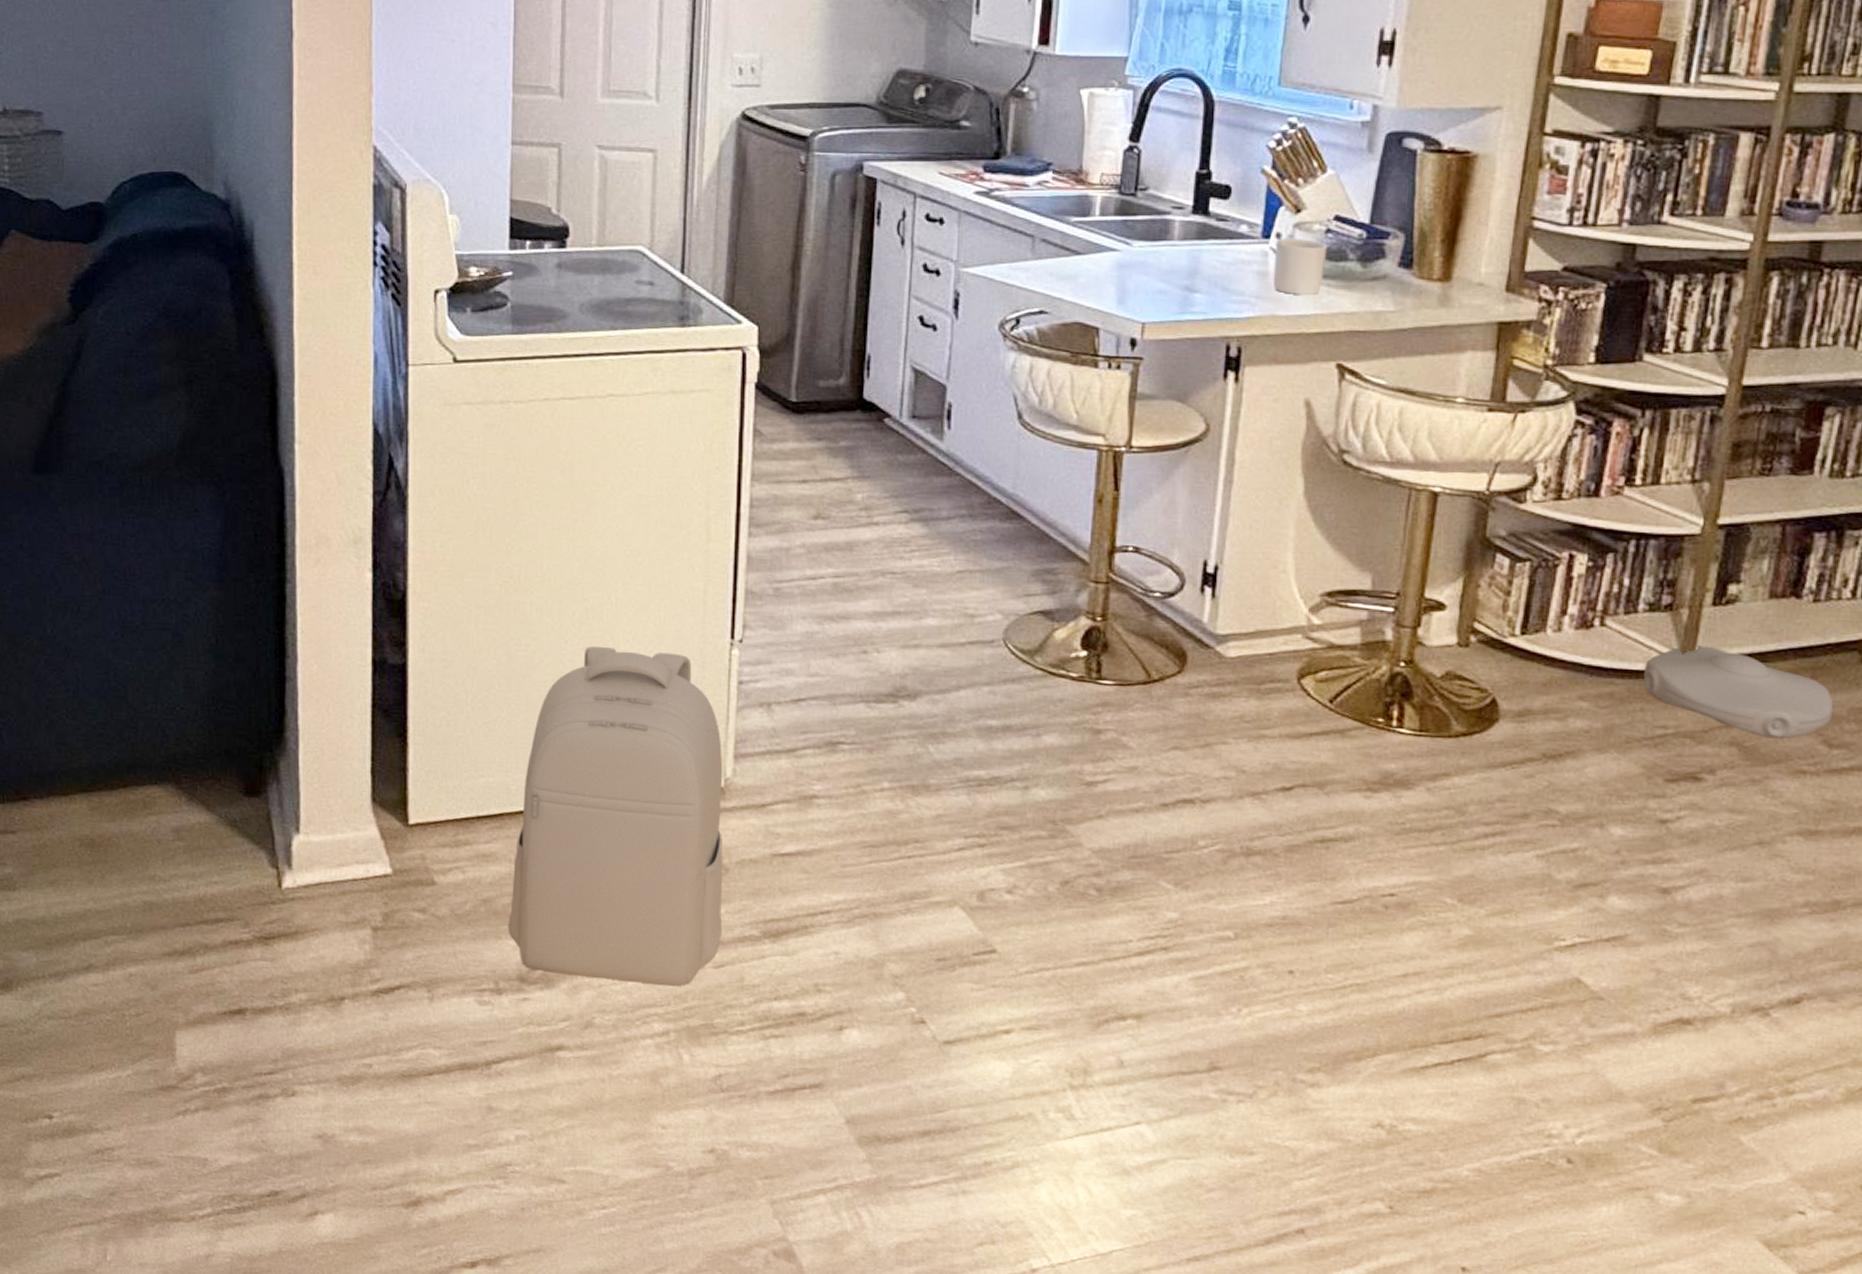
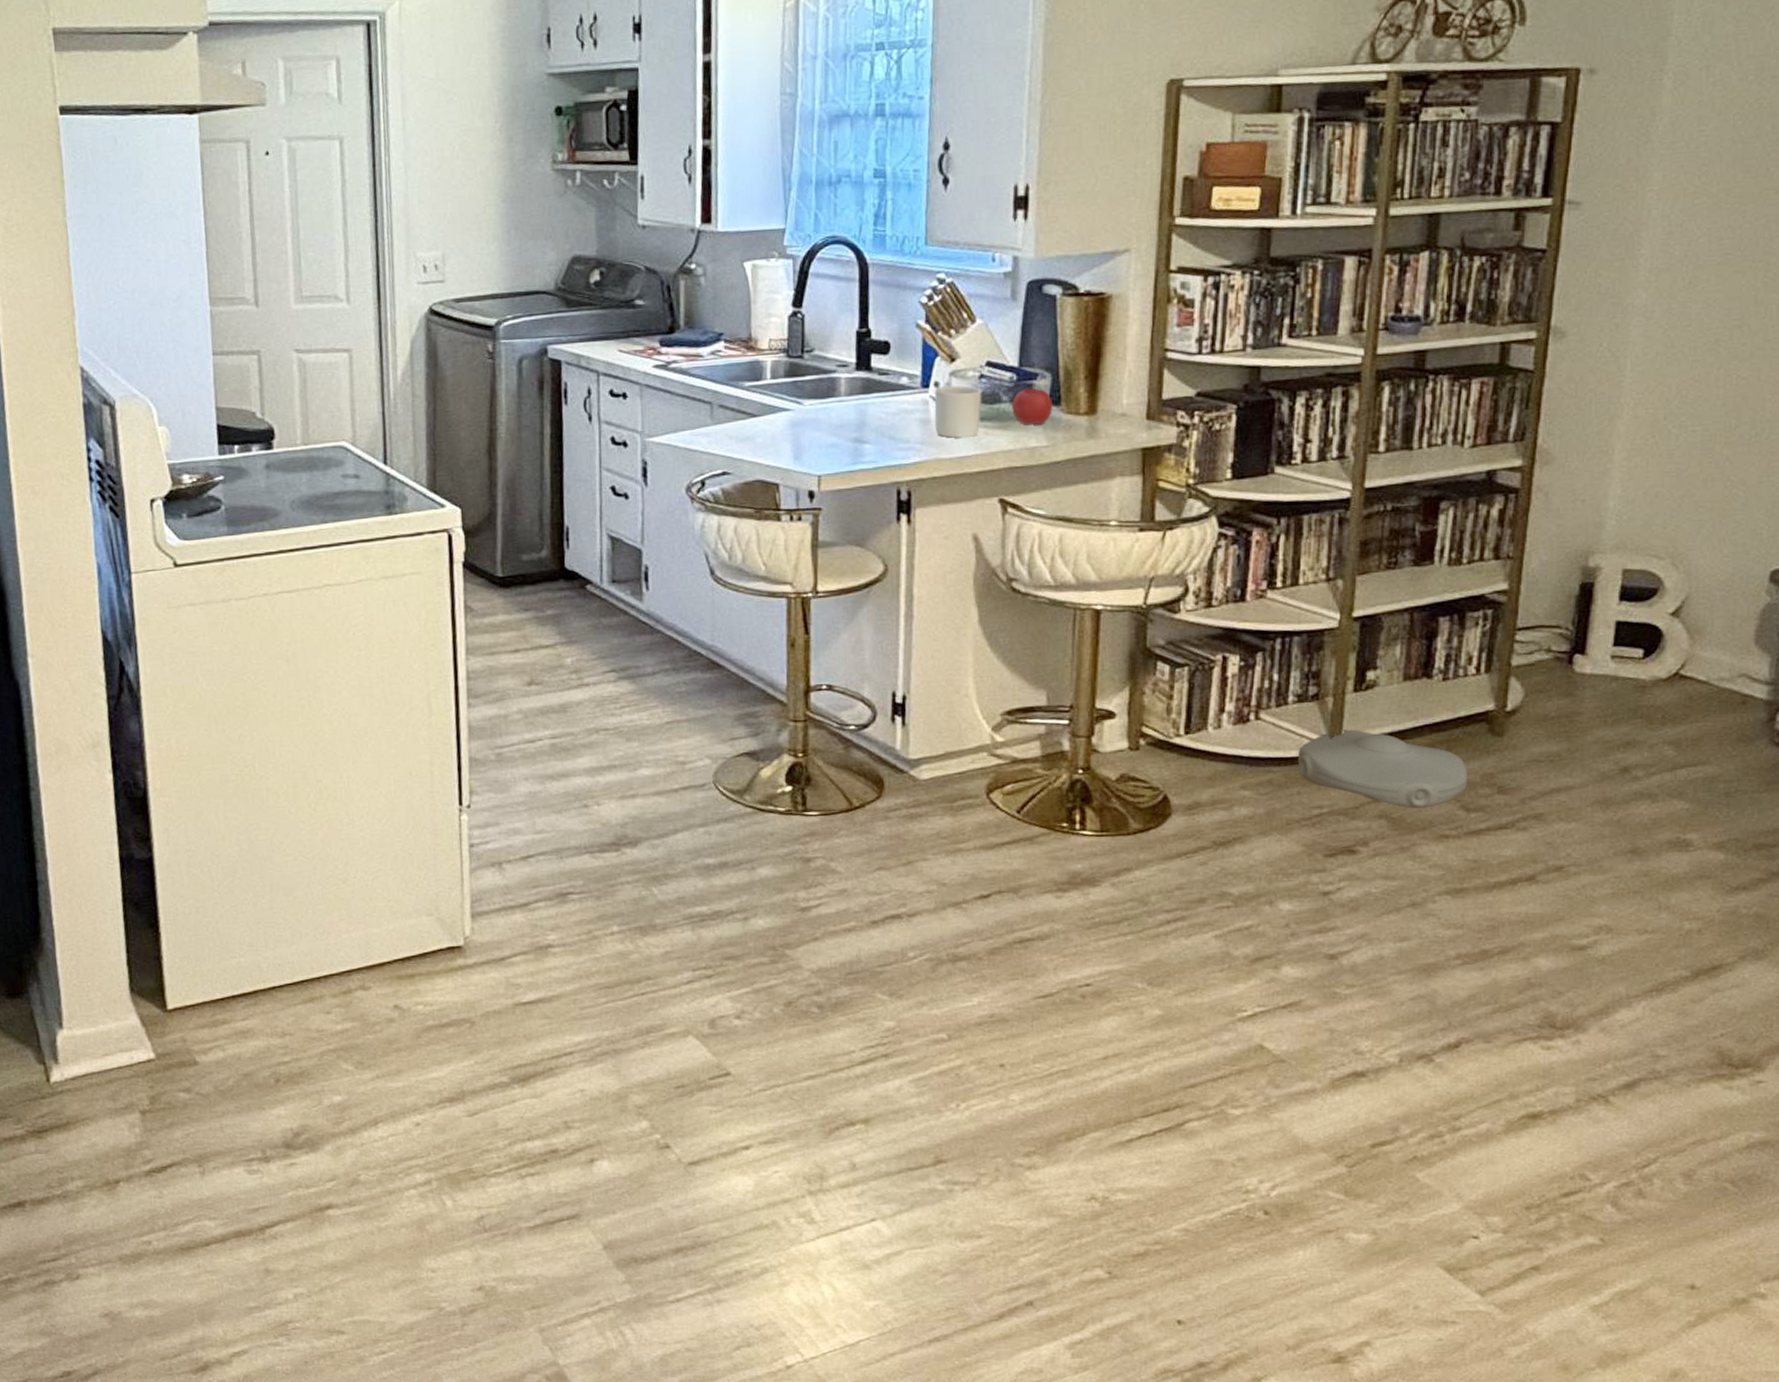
backpack: present [508,646,723,986] -> none [270,823,474,1138]
fruit: none [1358,243,1404,288] -> present [1012,384,1053,425]

